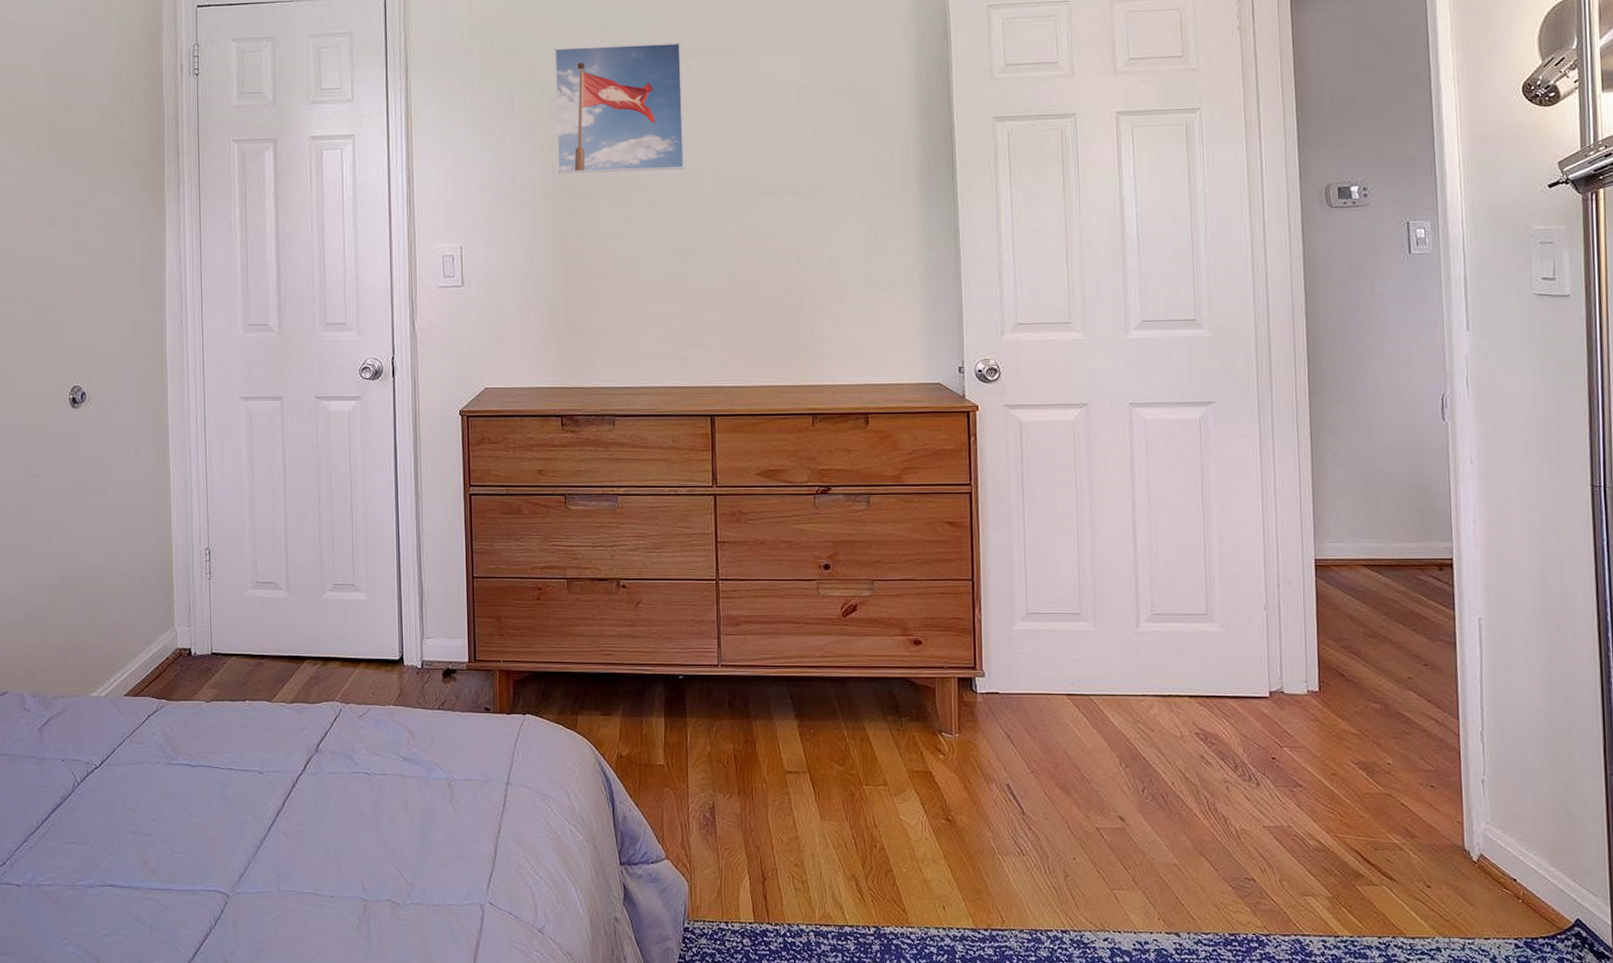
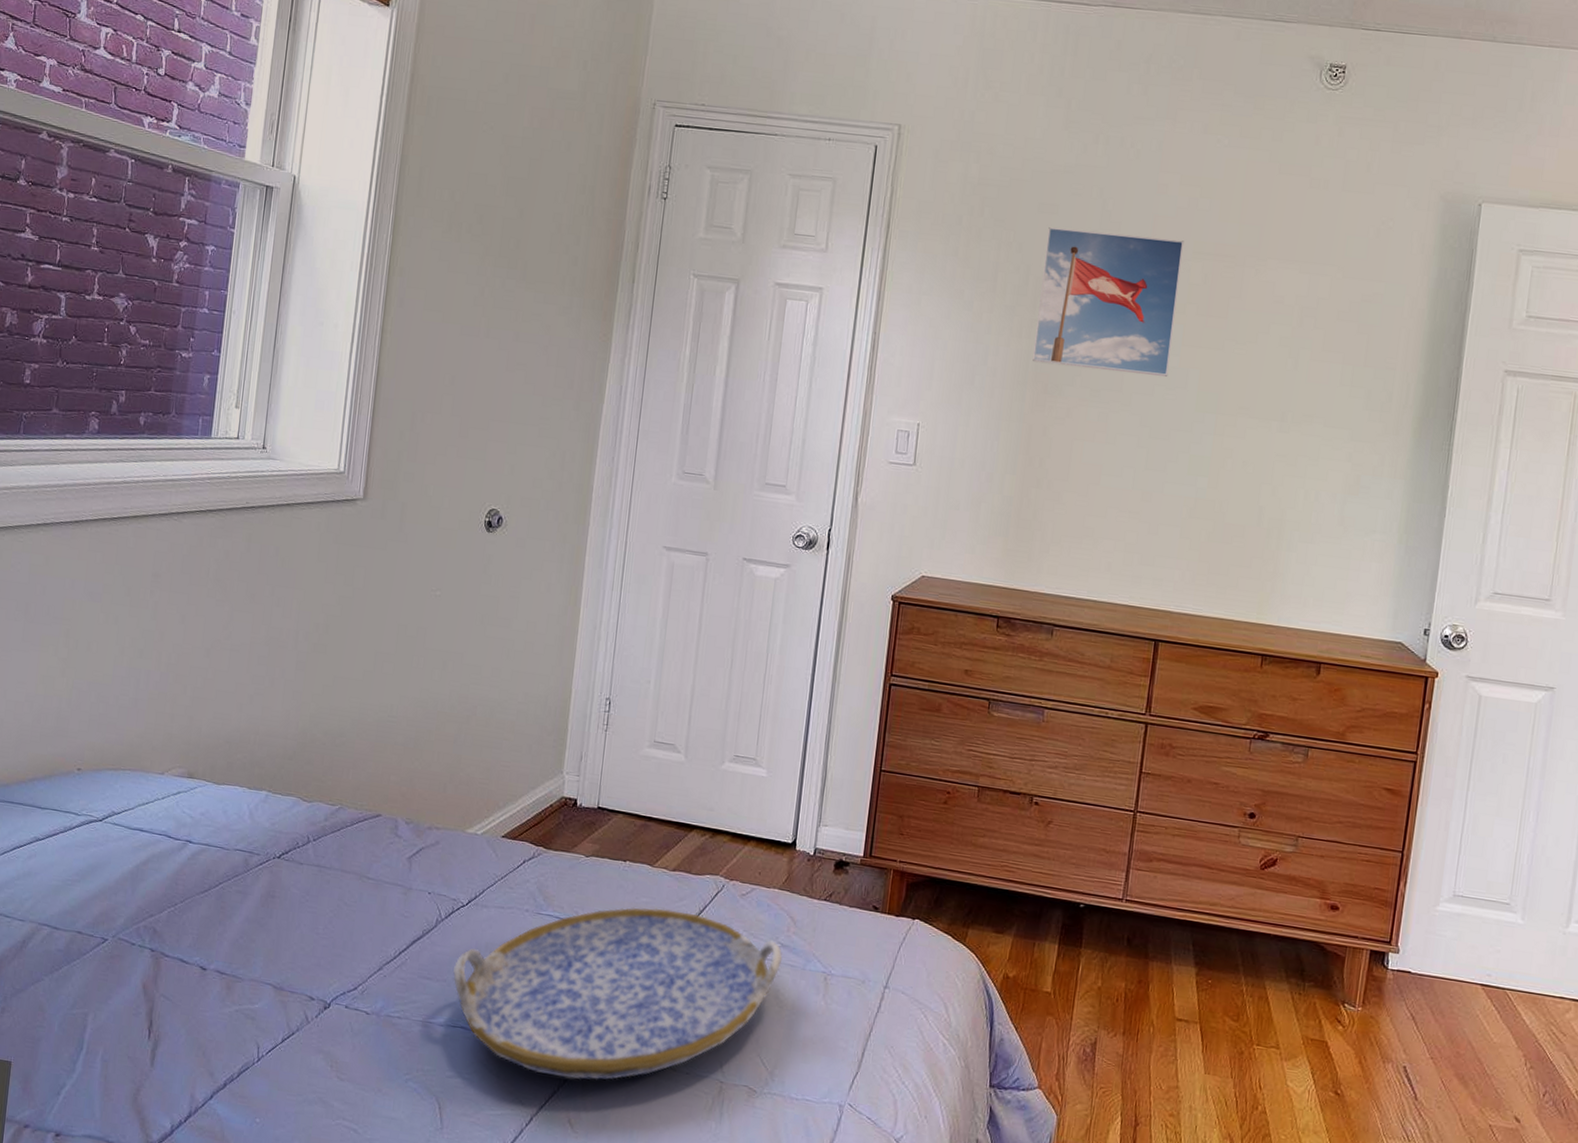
serving tray: none [94,741,406,919] -> present [452,907,783,1081]

